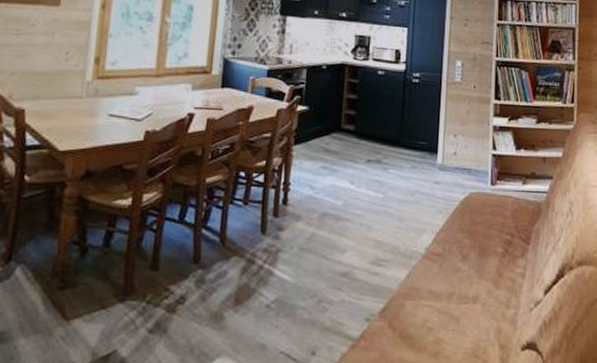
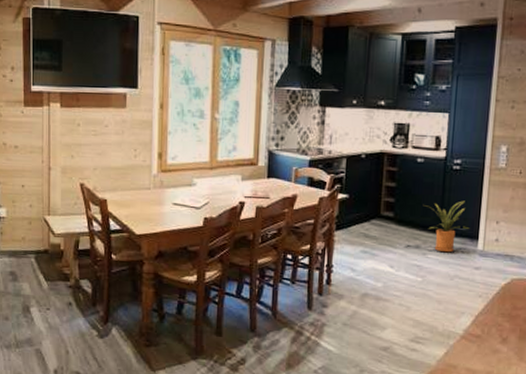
house plant: none [386,114,429,167] -> present [425,200,470,253]

